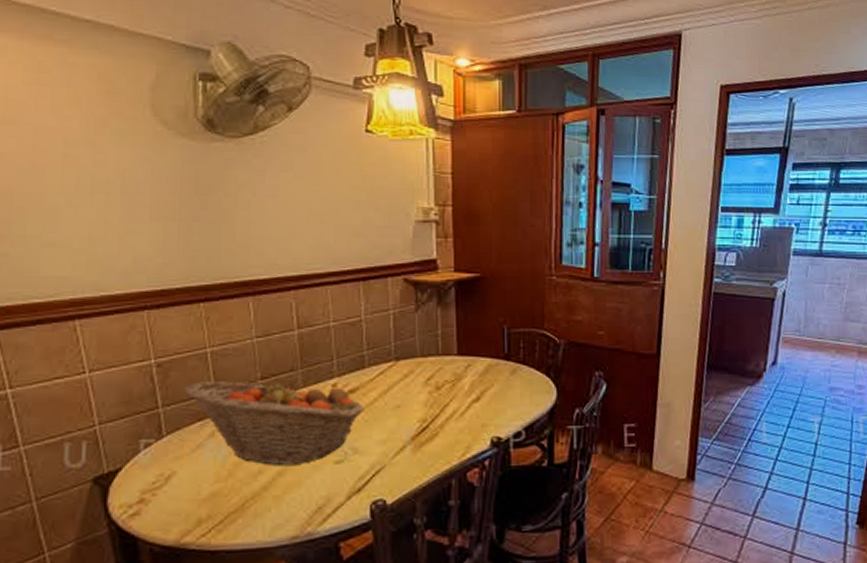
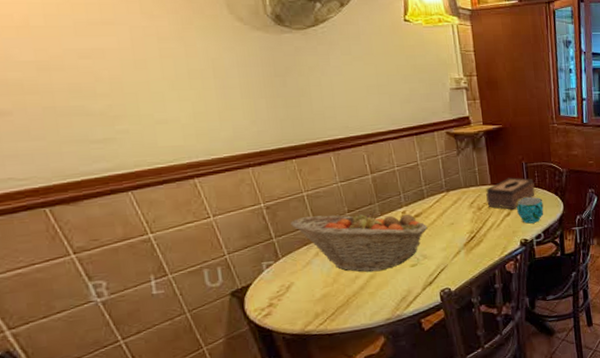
tissue box: none [449,347,518,392] -> present [486,177,535,209]
cup: none [491,377,528,415] -> present [516,197,544,224]

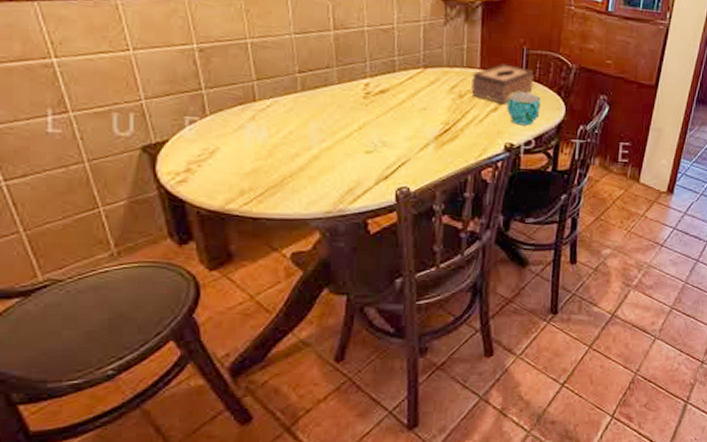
fruit basket: present [290,209,428,272] -> none [226,69,394,152]

